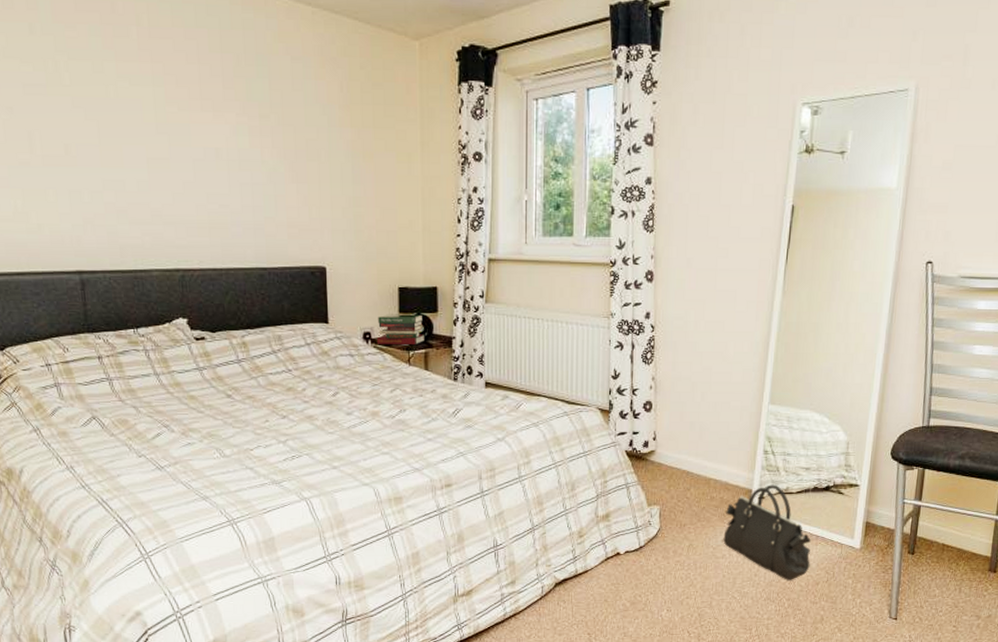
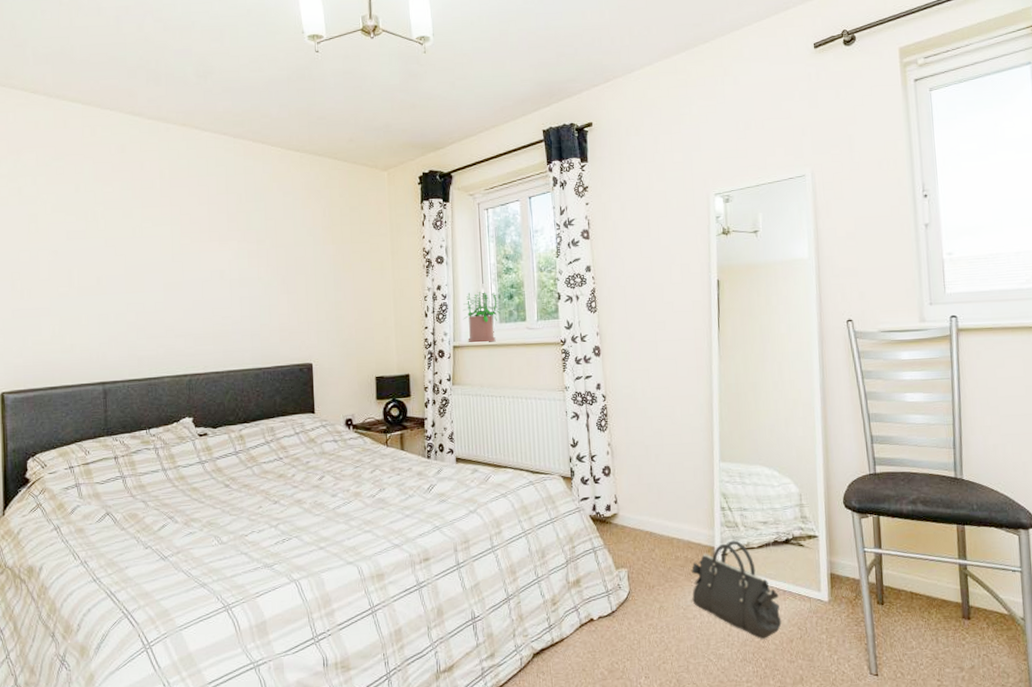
books: present [377,314,424,345] -> none [358,399,400,430]
potted plant: none [501,197,547,257] -> present [462,291,502,343]

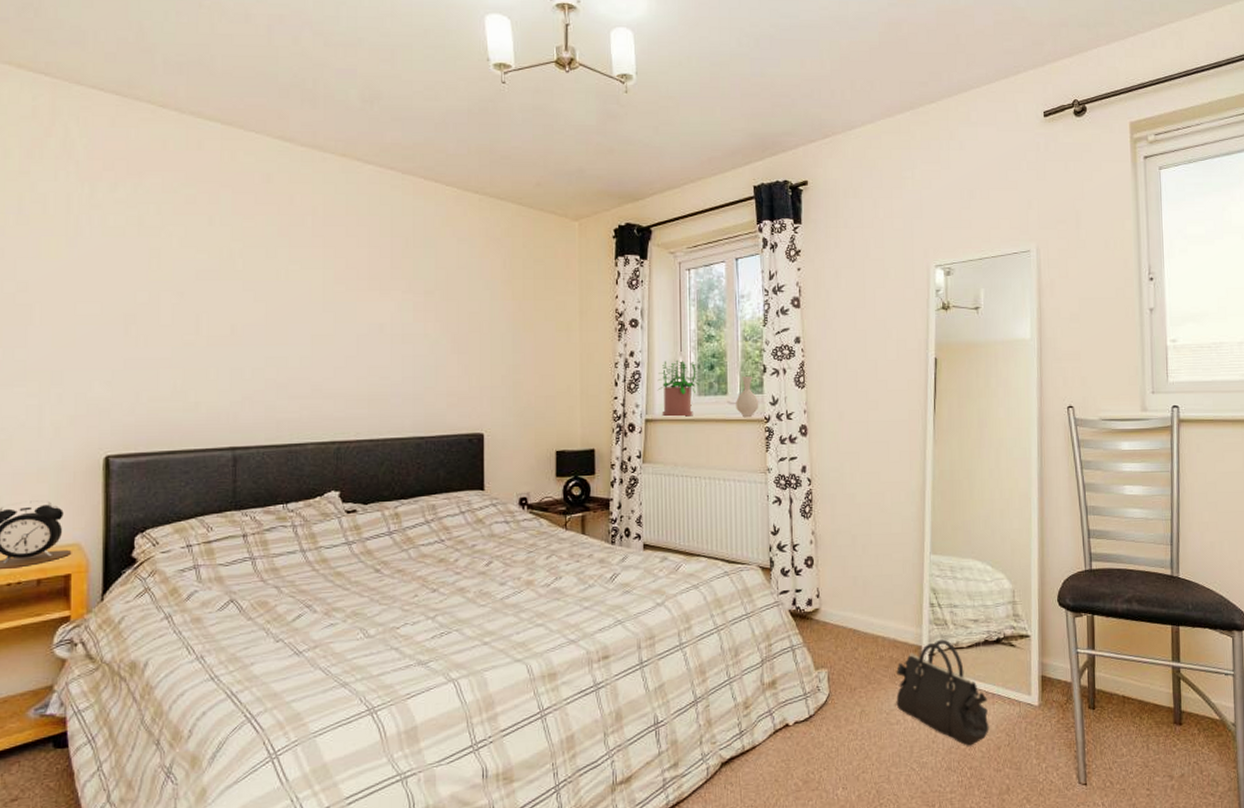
vase: none [534,304,556,342] -> present [736,377,759,418]

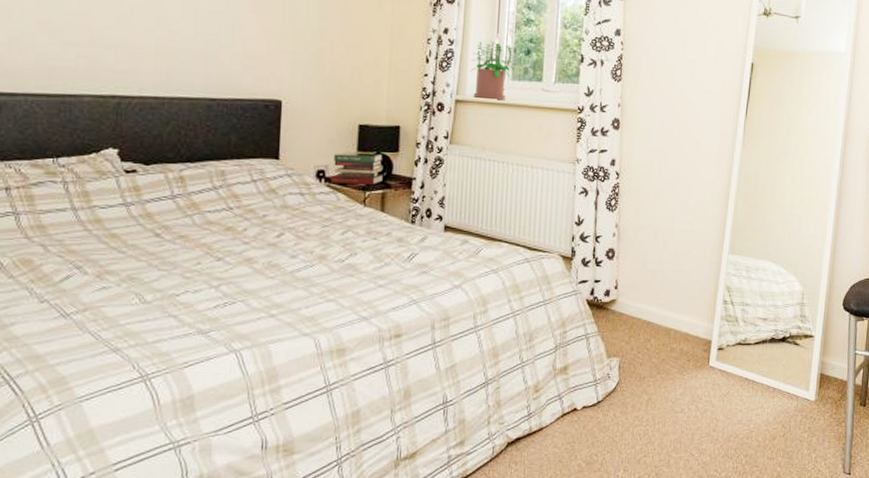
books: none [534,477,581,510] -> present [331,152,383,185]
vase: present [736,377,759,418] -> none [550,65,574,107]
shoulder bag: present [896,639,989,746] -> none [682,335,768,435]

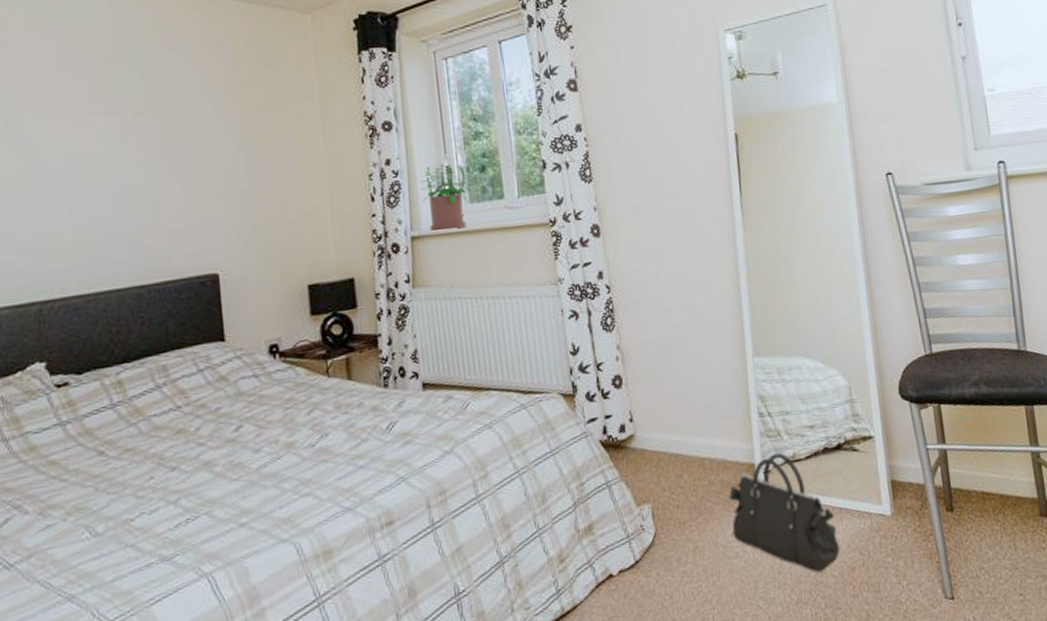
books: present [331,152,383,185] -> none [286,313,344,358]
shoulder bag: none [682,335,768,435] -> present [729,452,840,572]

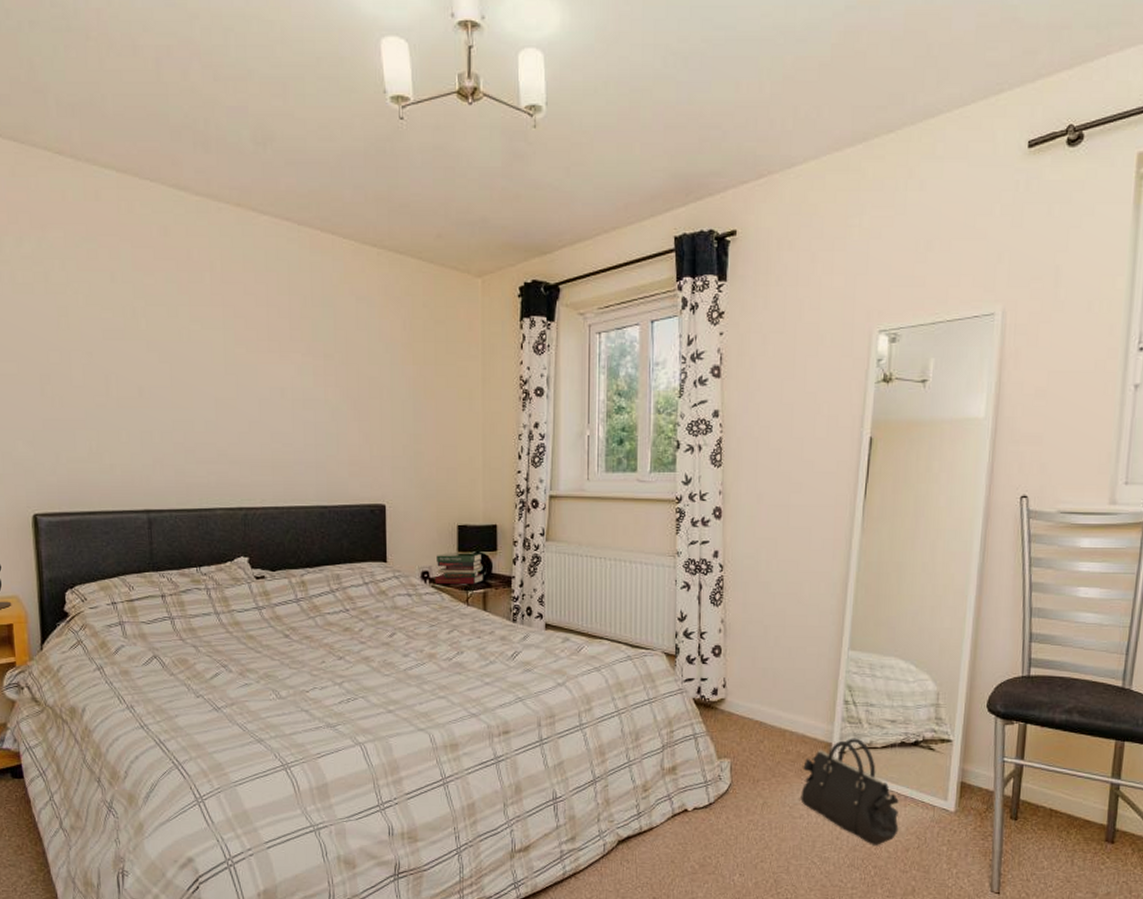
books: none [286,313,344,358] -> present [436,552,483,585]
potted plant: present [421,163,471,232] -> none [563,432,610,494]

